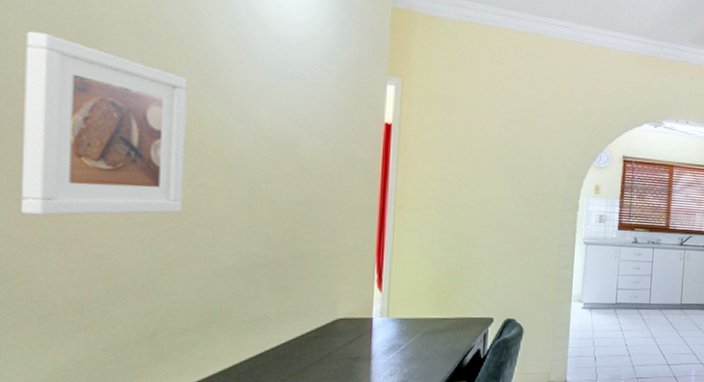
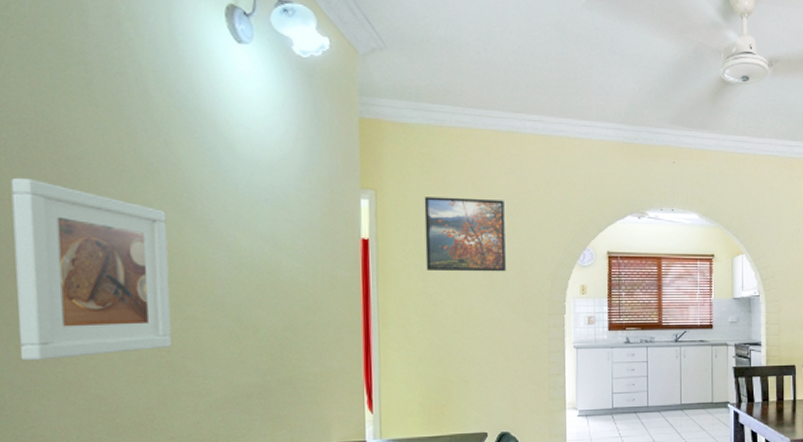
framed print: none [446,88,528,167] -> present [424,197,506,272]

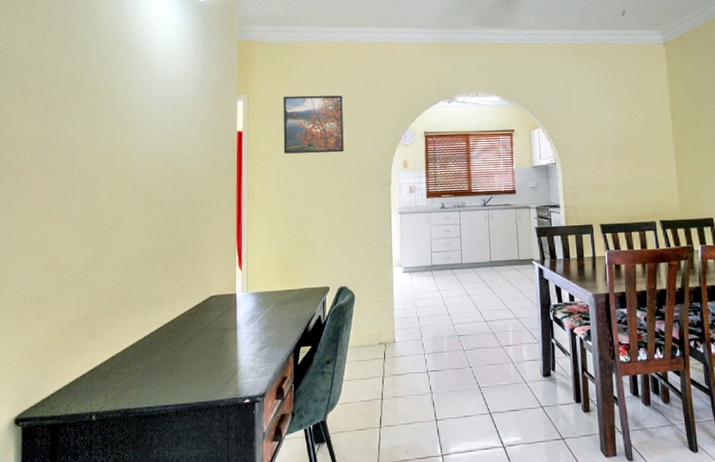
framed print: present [11,178,173,361] -> none [7,101,106,232]

